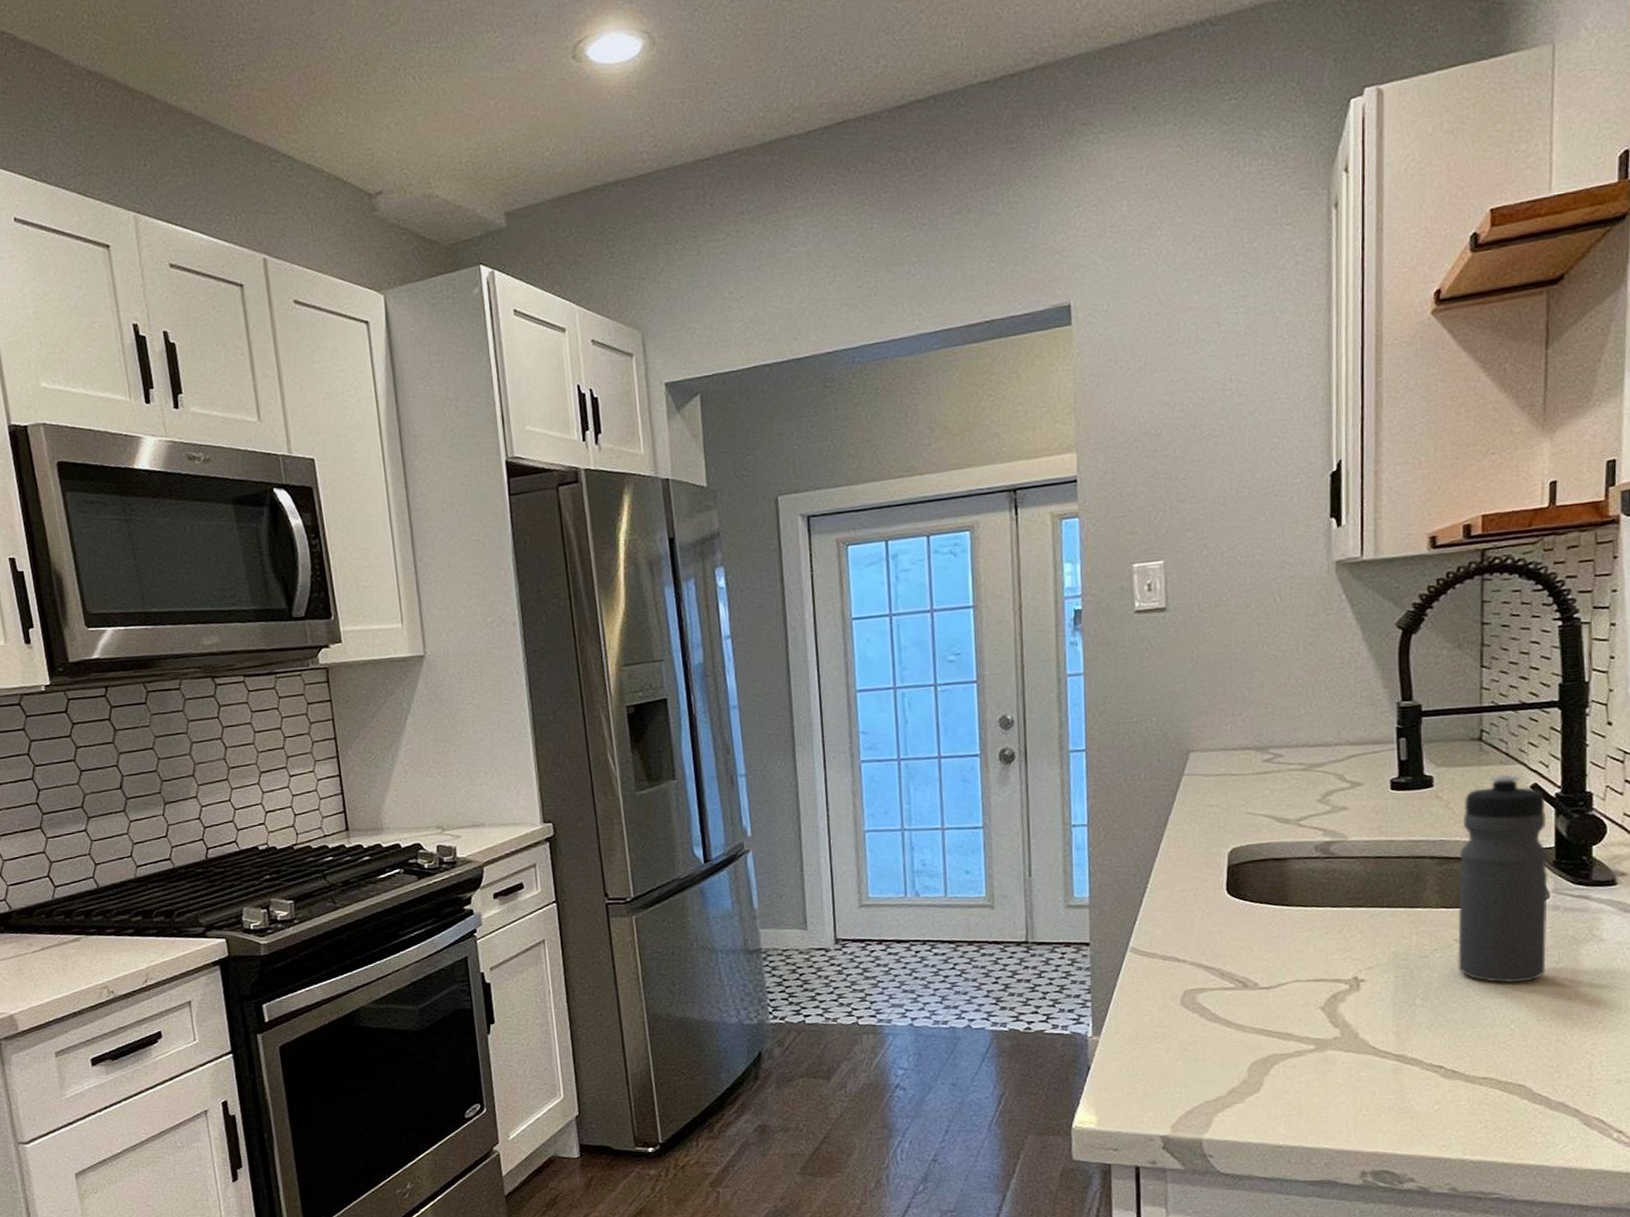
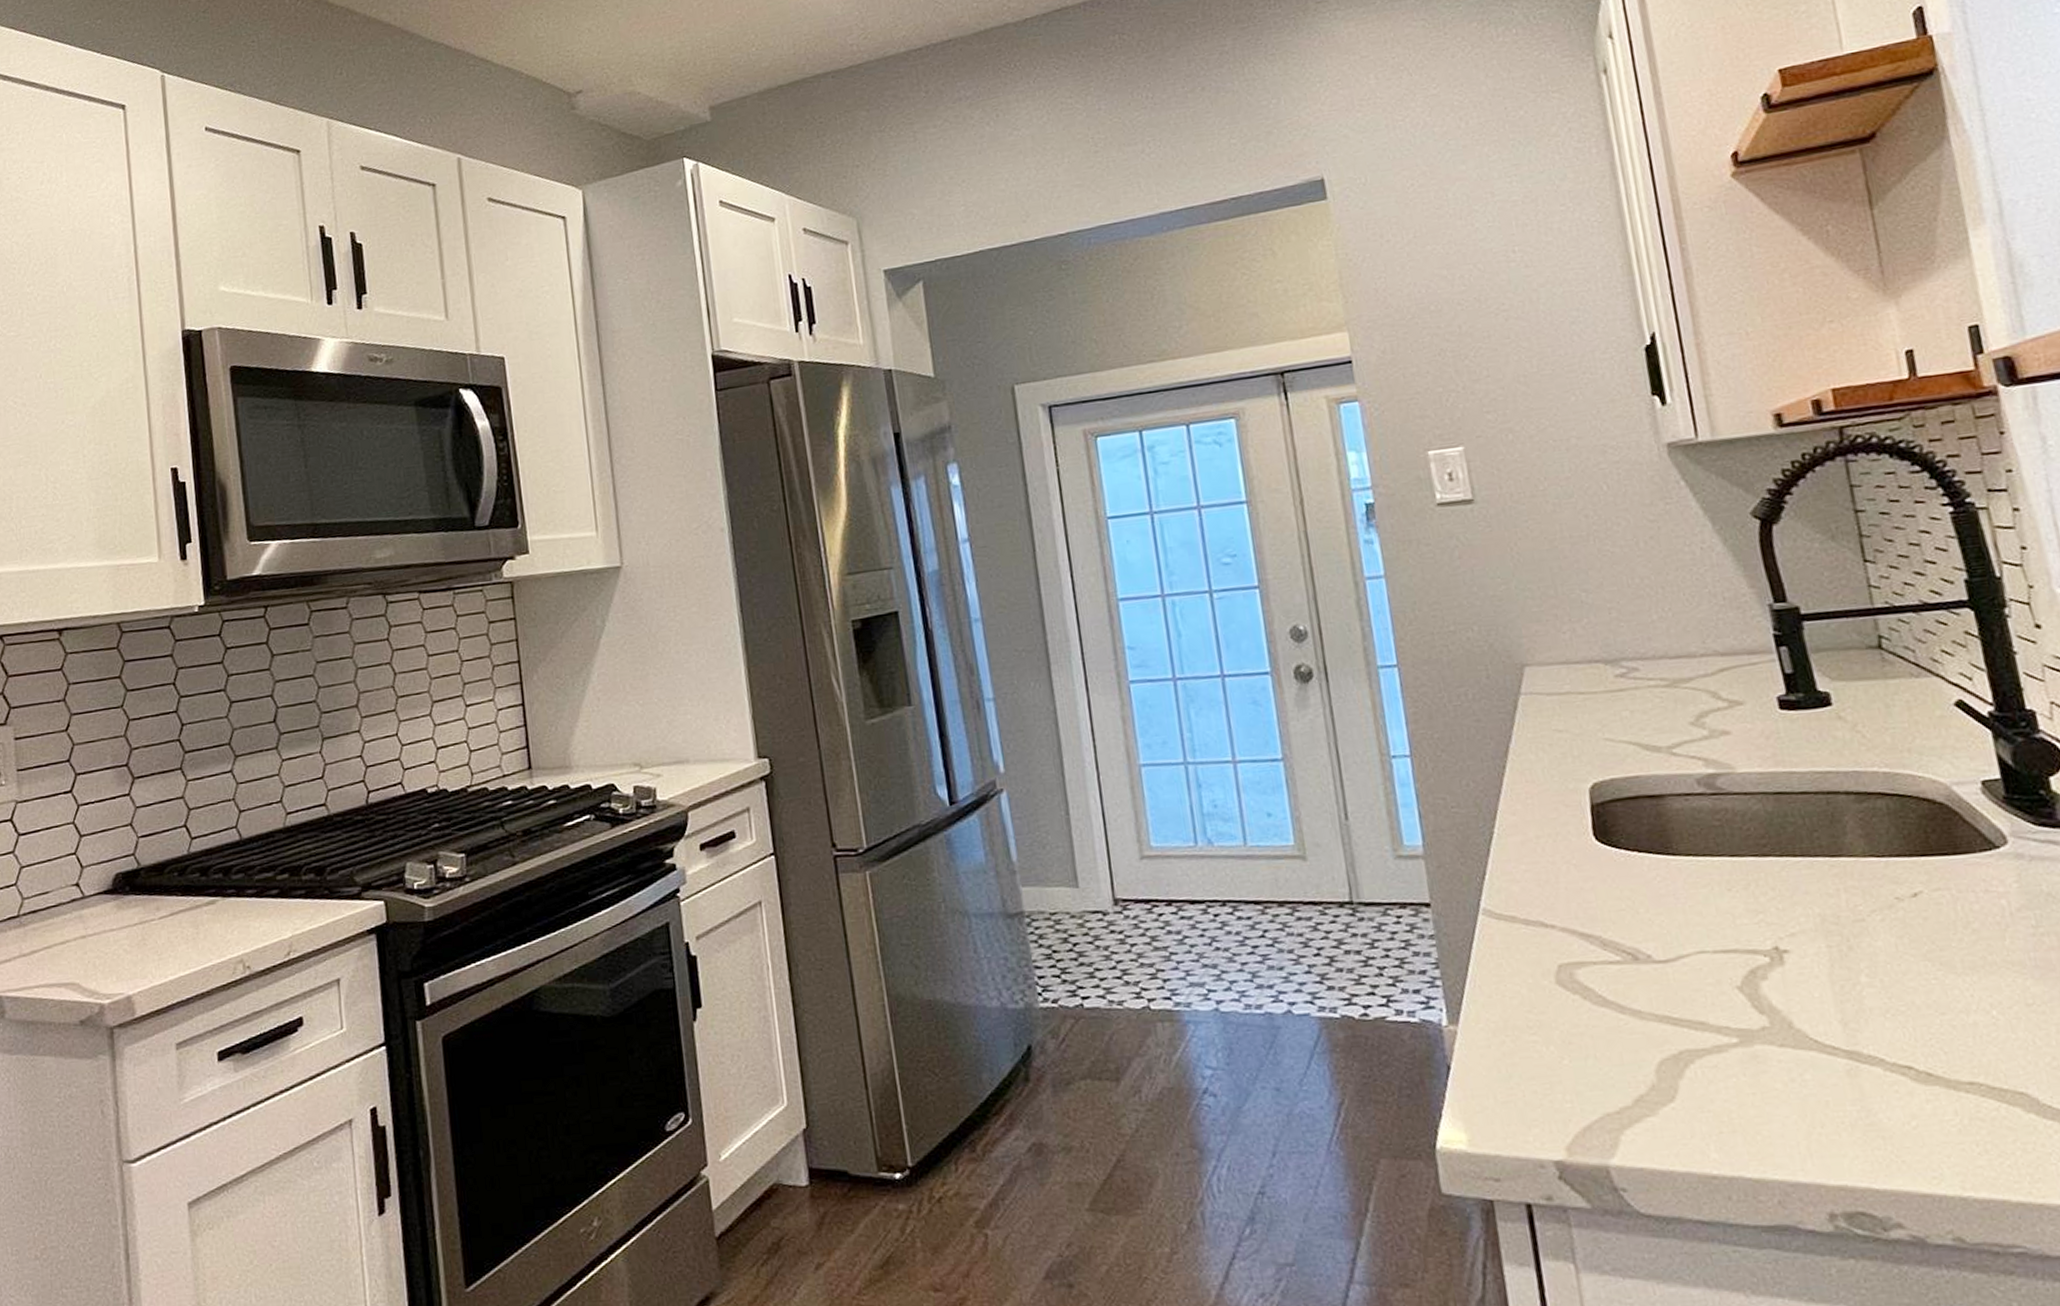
water bottle: present [1458,774,1548,983] -> none [1874,689,2022,954]

